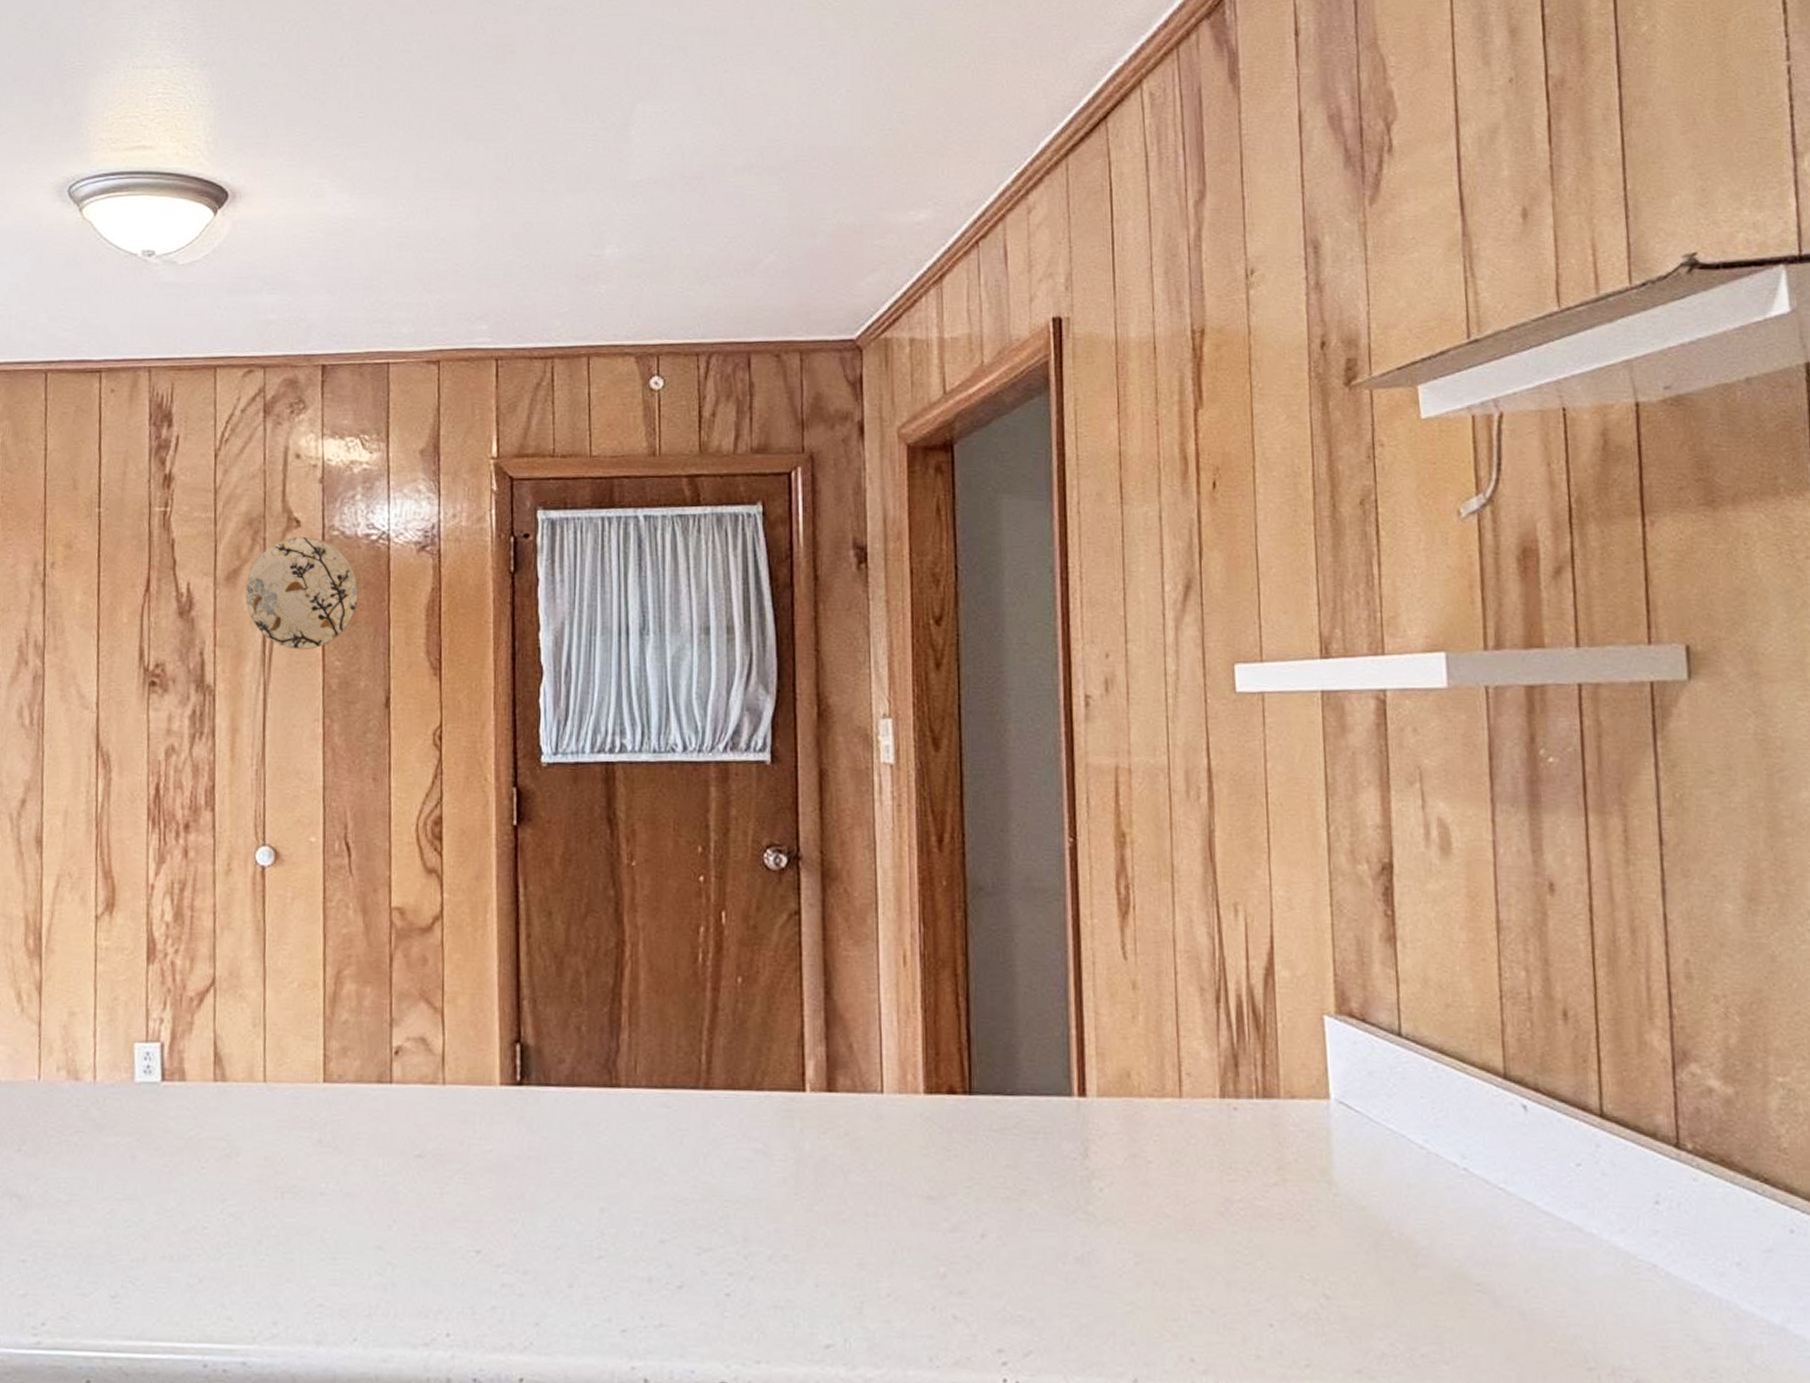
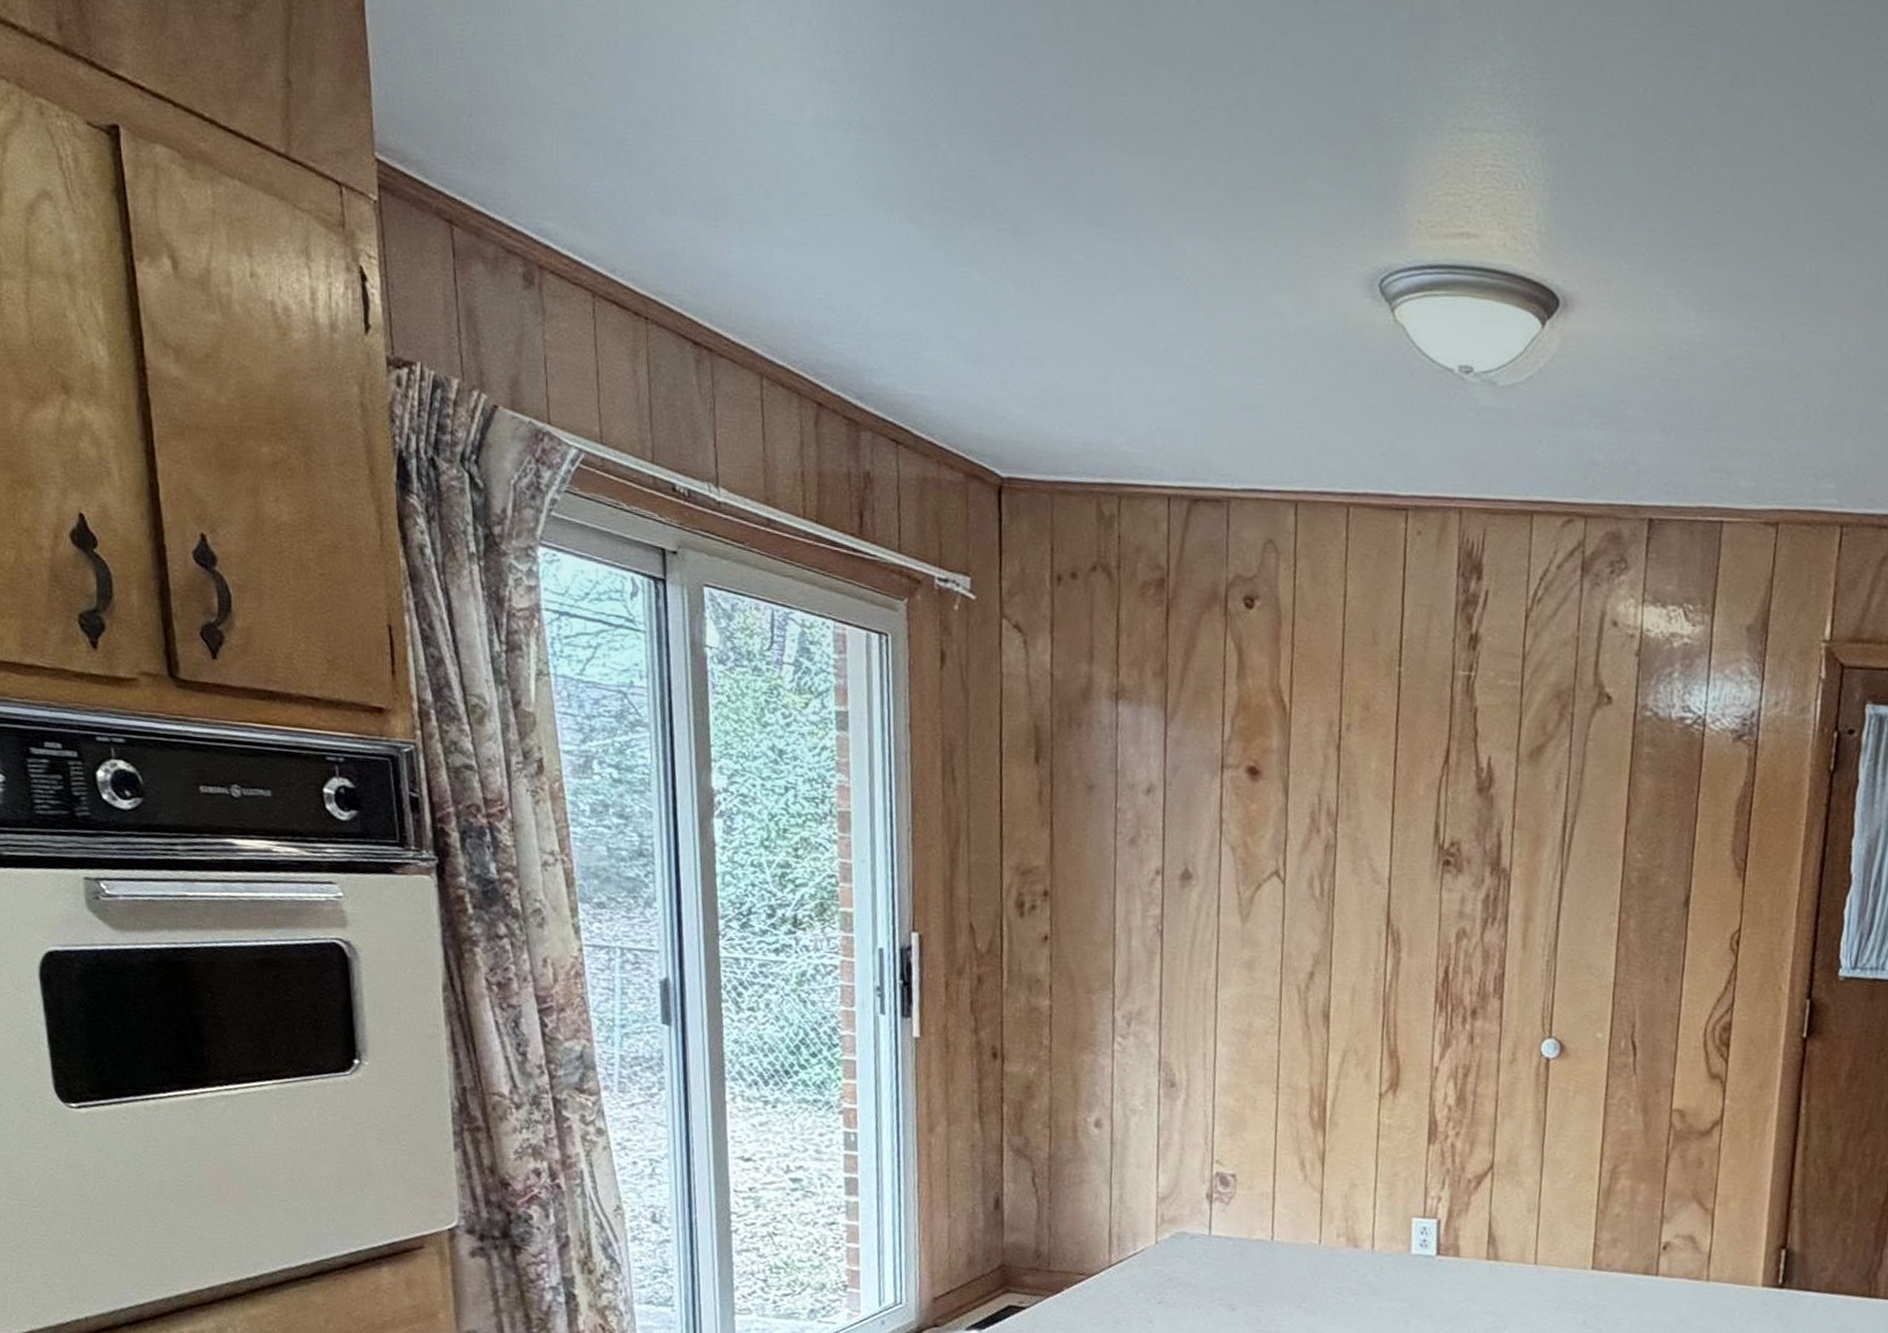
decorative plate: present [245,536,359,650] -> none [1548,714,1668,840]

